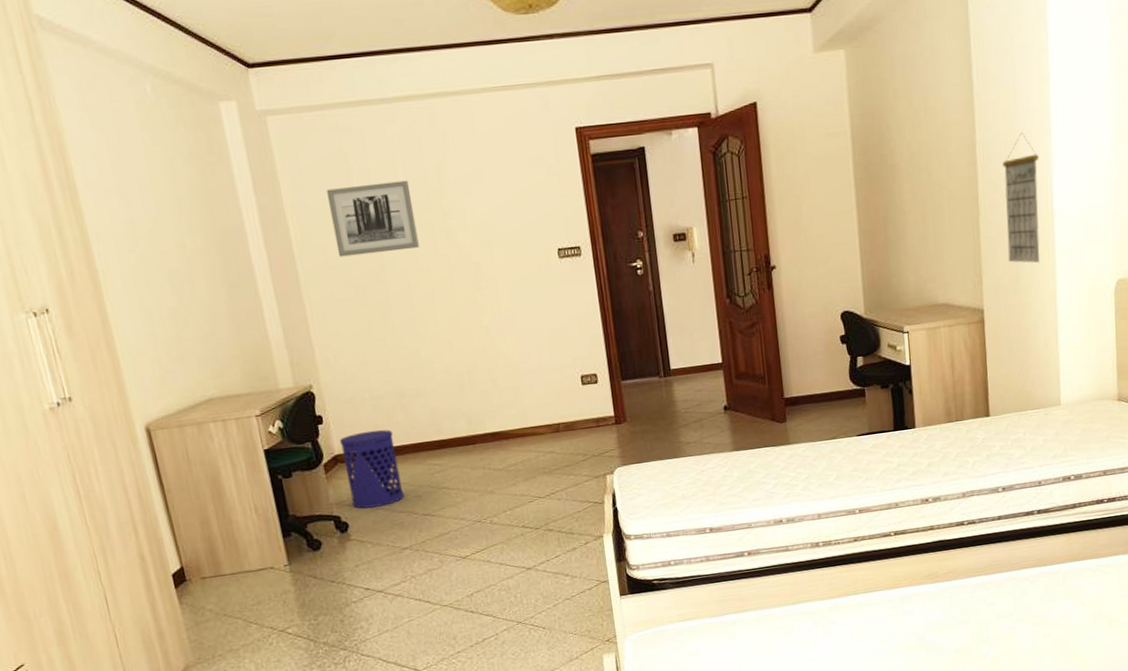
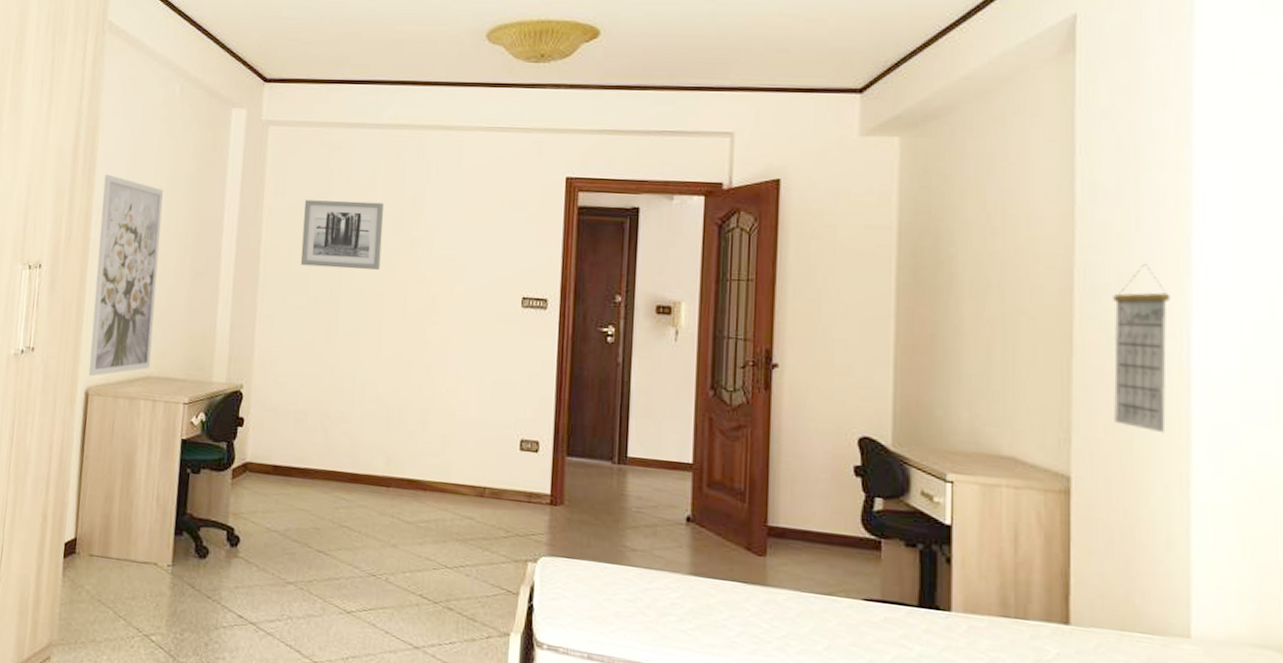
wall art: none [91,196,210,413] -> present [88,174,163,377]
waste bin: present [339,429,404,509] -> none [249,444,308,530]

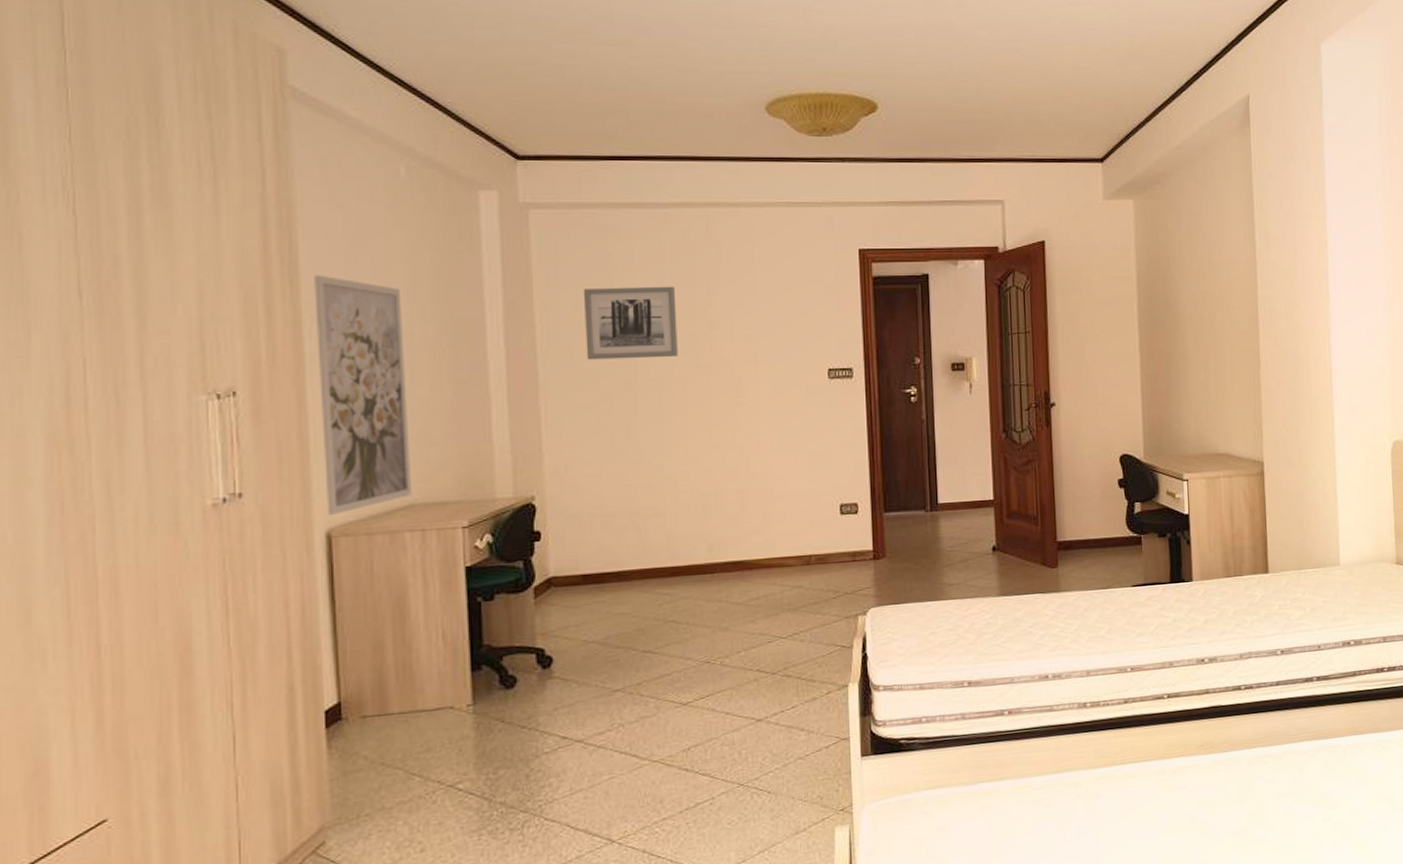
calendar: present [1113,264,1171,434] -> none [1283,293,1319,420]

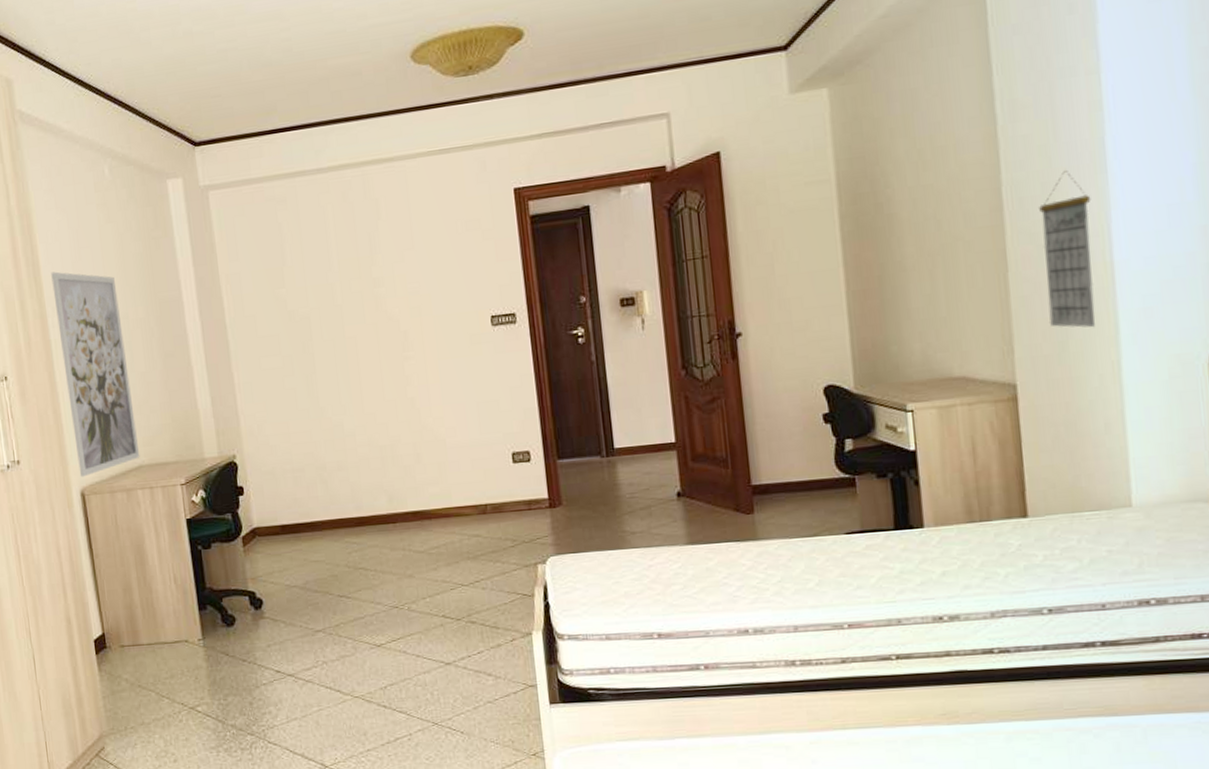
wall art: present [583,286,678,360] -> none [259,248,347,327]
calendar: none [1283,293,1319,420] -> present [1039,171,1096,328]

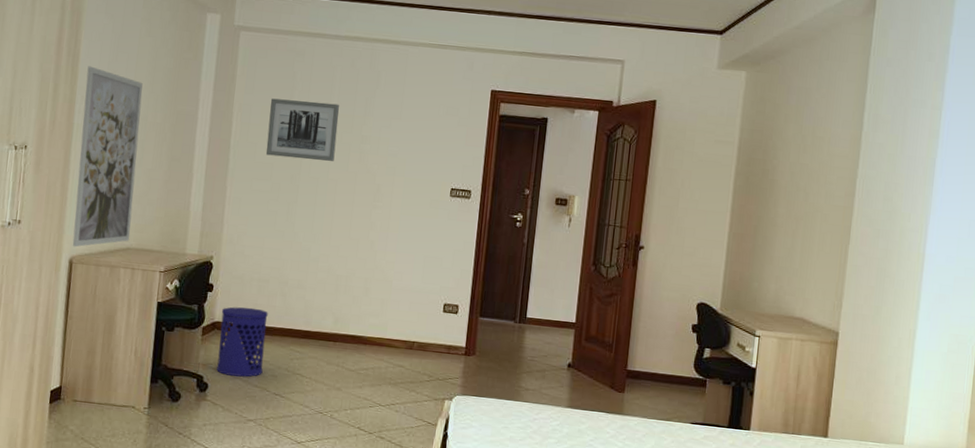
waste bin: none [258,503,320,586] -> present [216,307,268,377]
wall art: none [259,248,347,327] -> present [265,98,340,161]
calendar: present [1039,171,1096,328] -> none [872,177,918,301]

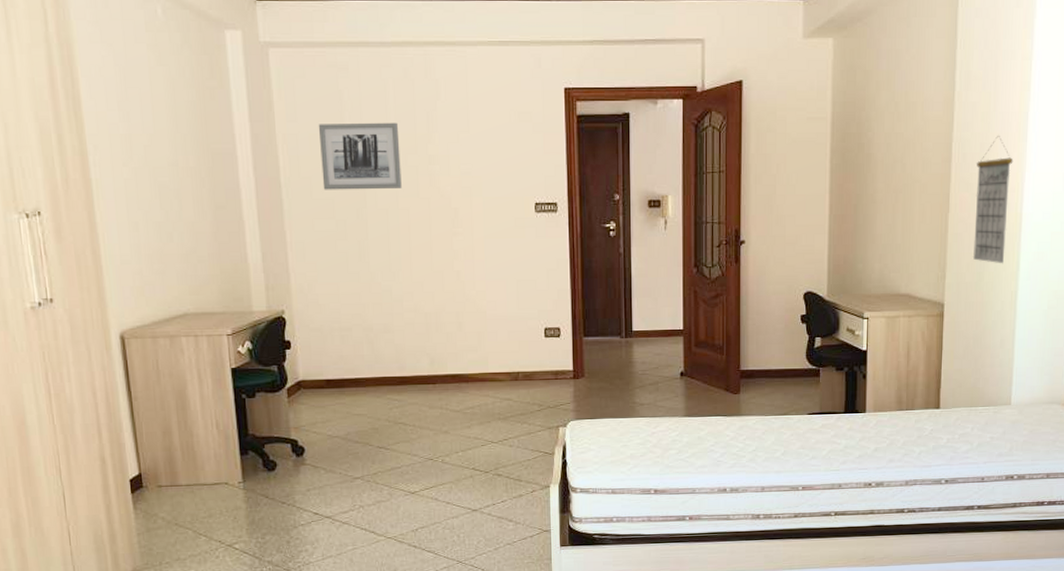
wall art: present [72,66,143,247] -> none [93,109,186,321]
waste bin: present [216,307,268,377] -> none [304,360,361,435]
calendar: none [872,177,918,301] -> present [973,136,1013,264]

